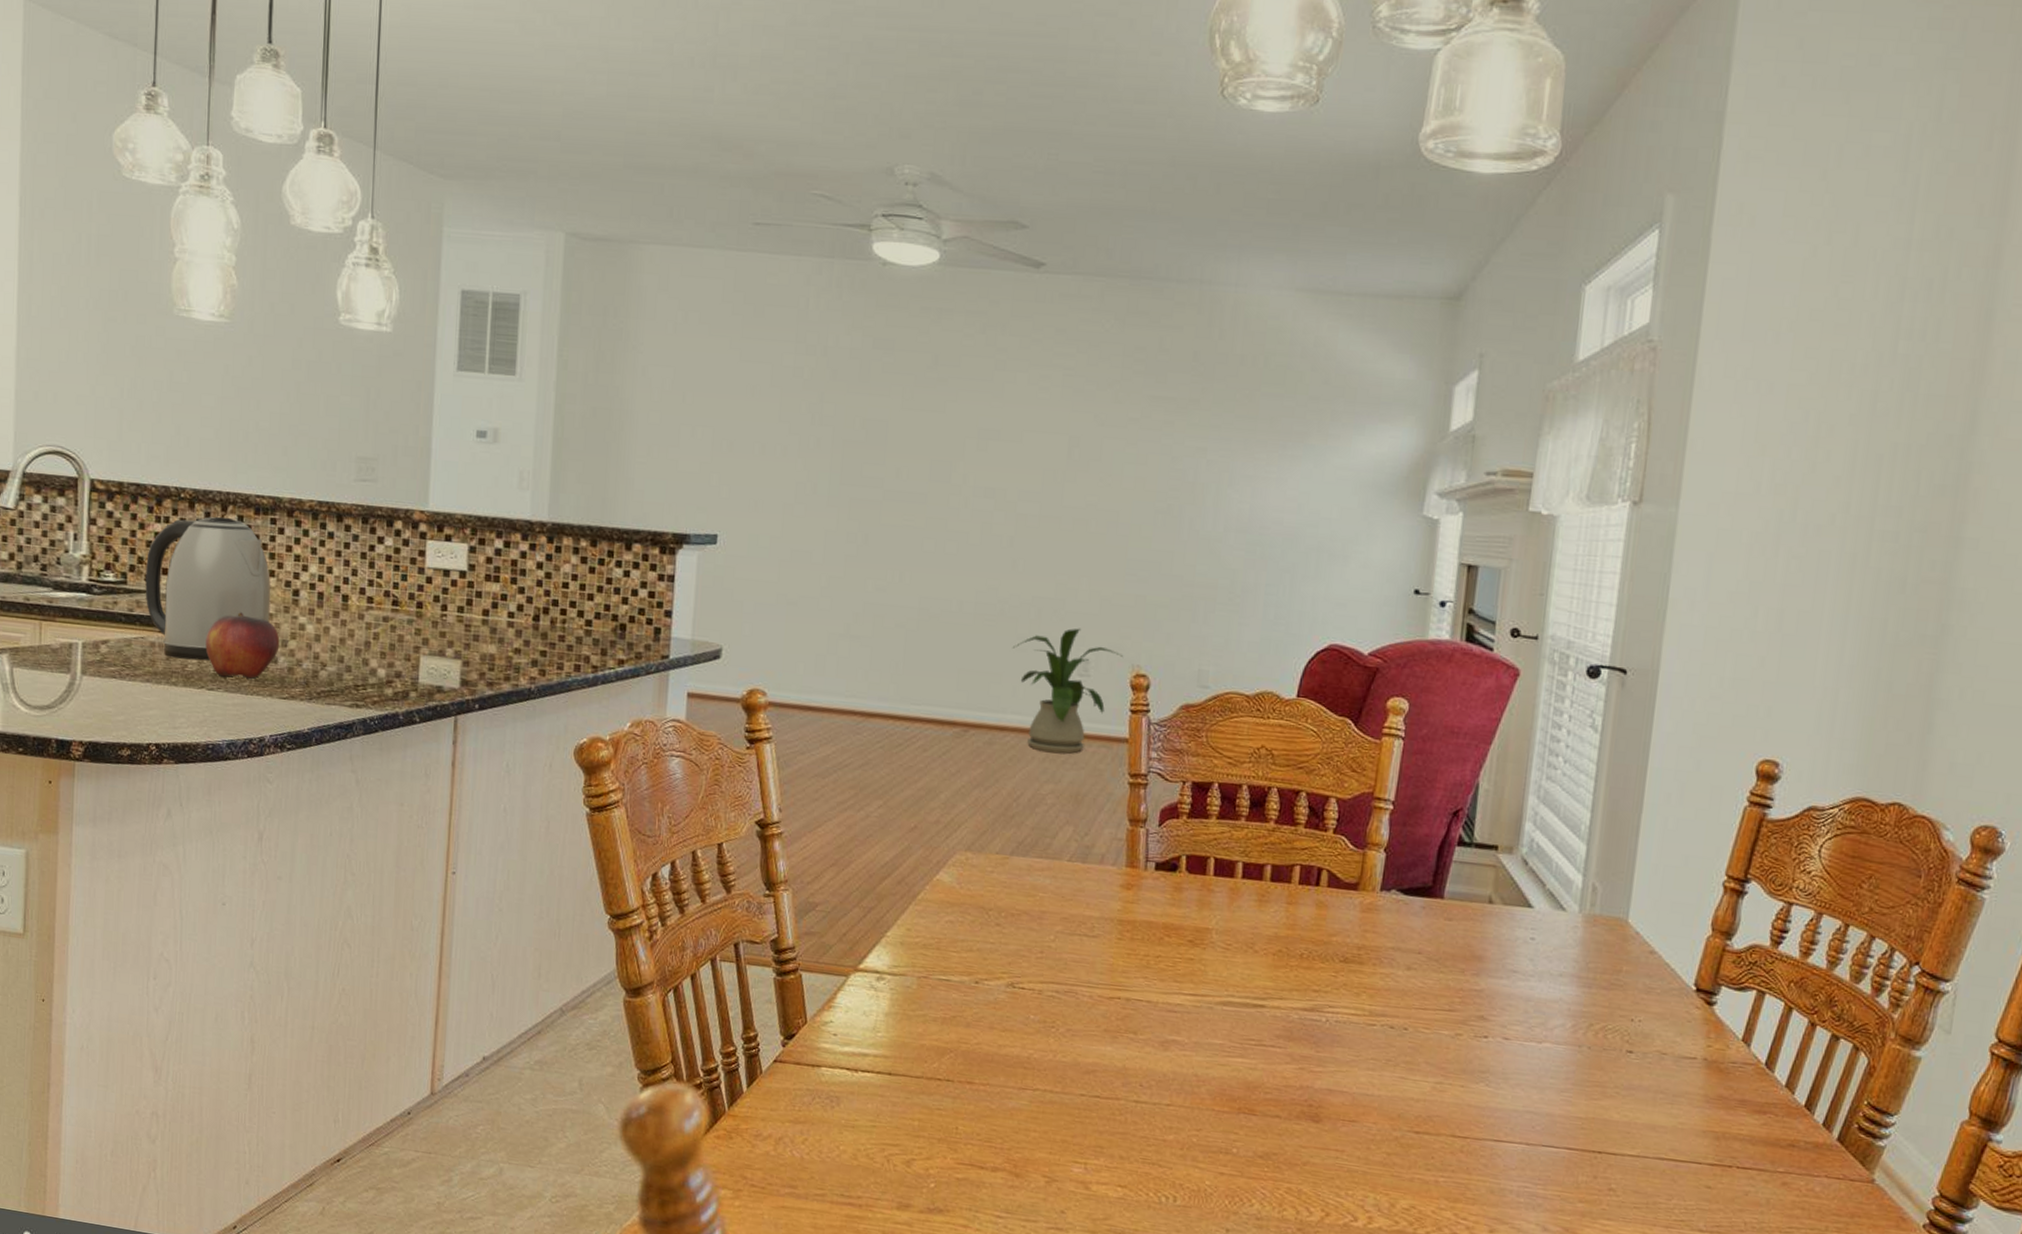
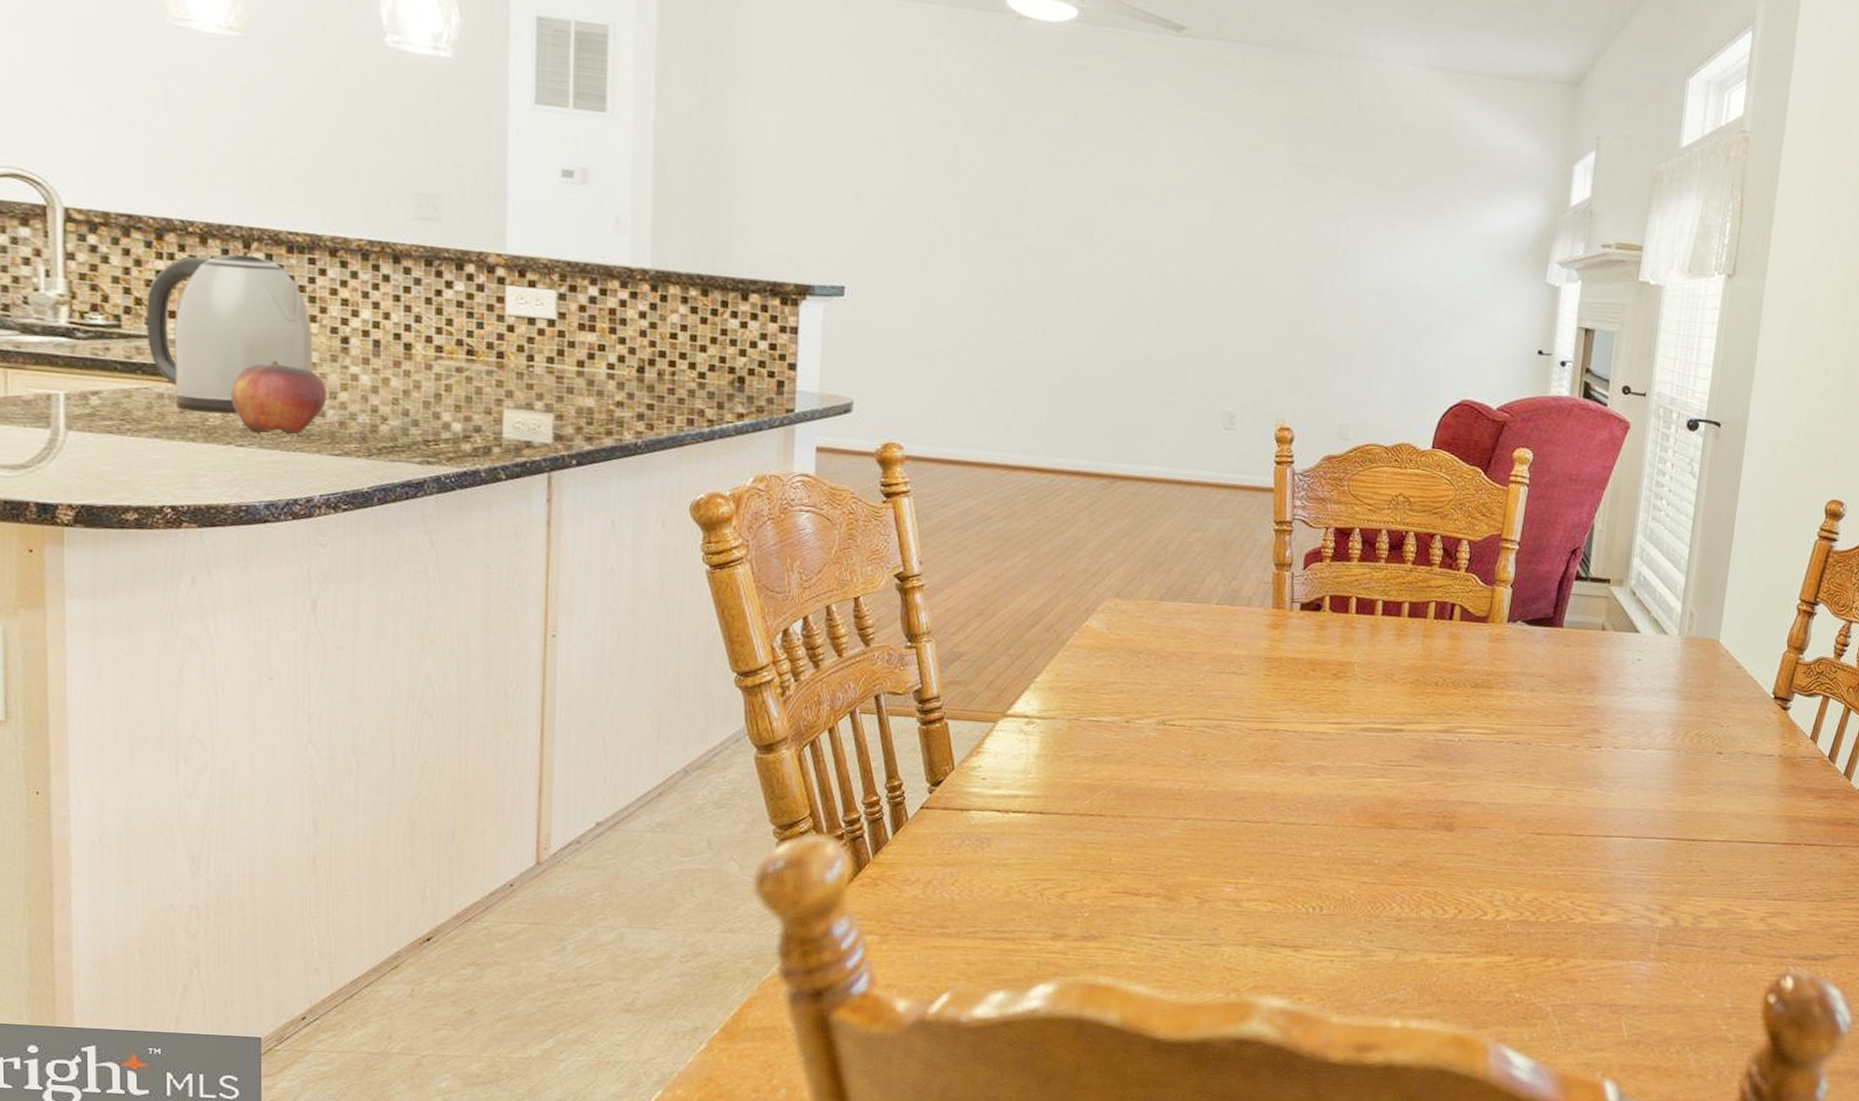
house plant: present [1012,628,1123,755] -> none [1158,383,1267,504]

